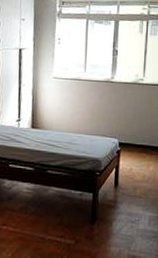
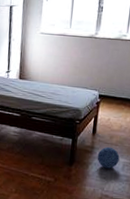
ball: none [121,199,145,225] -> present [97,146,120,169]

